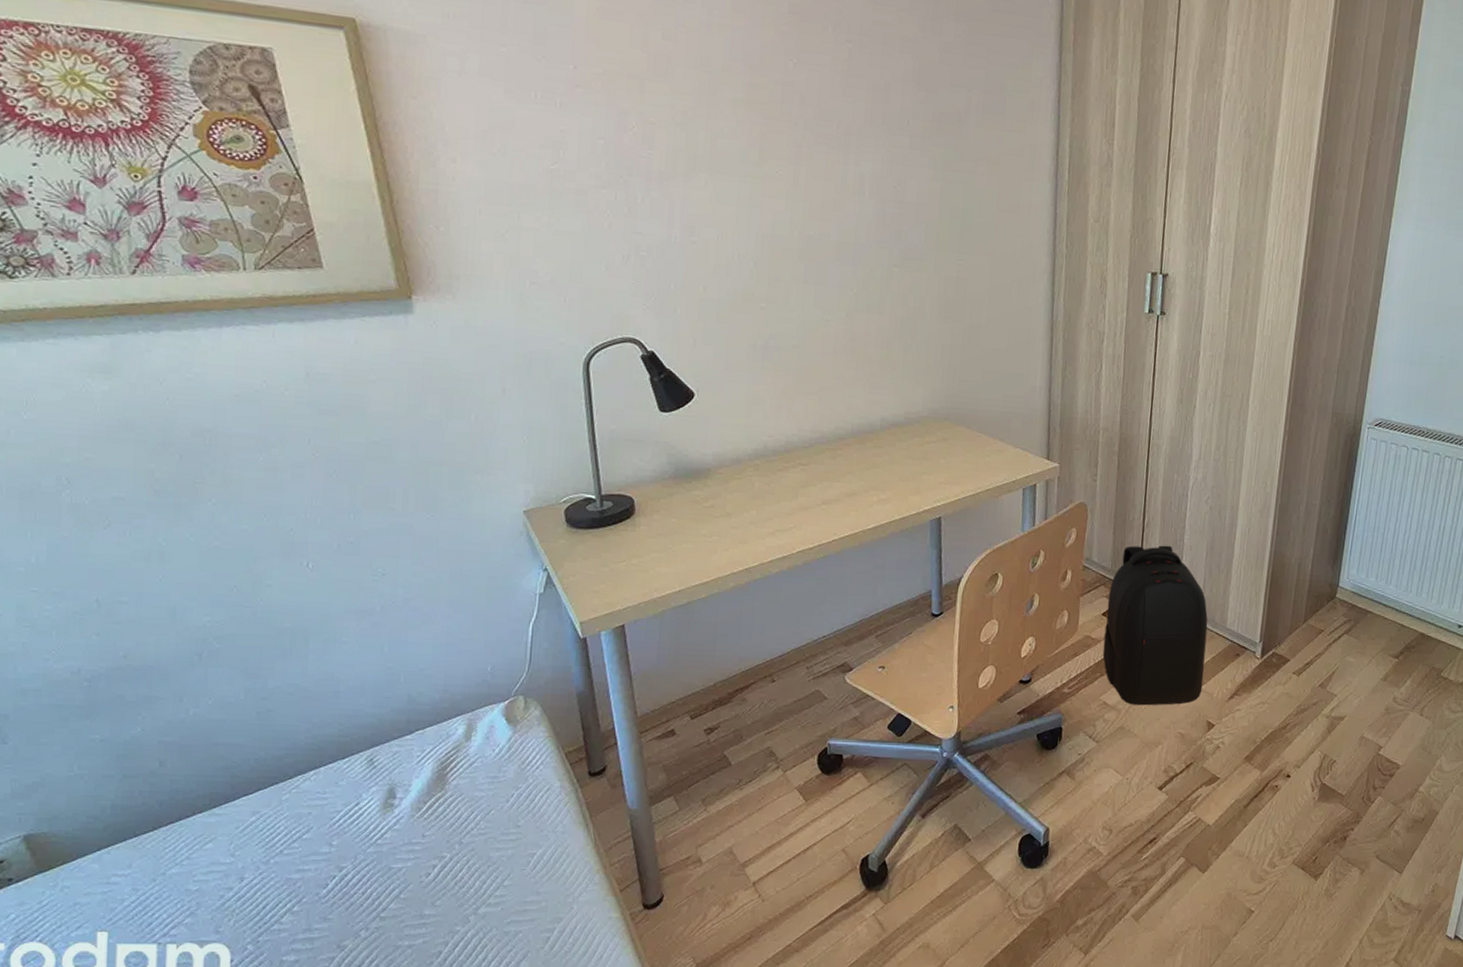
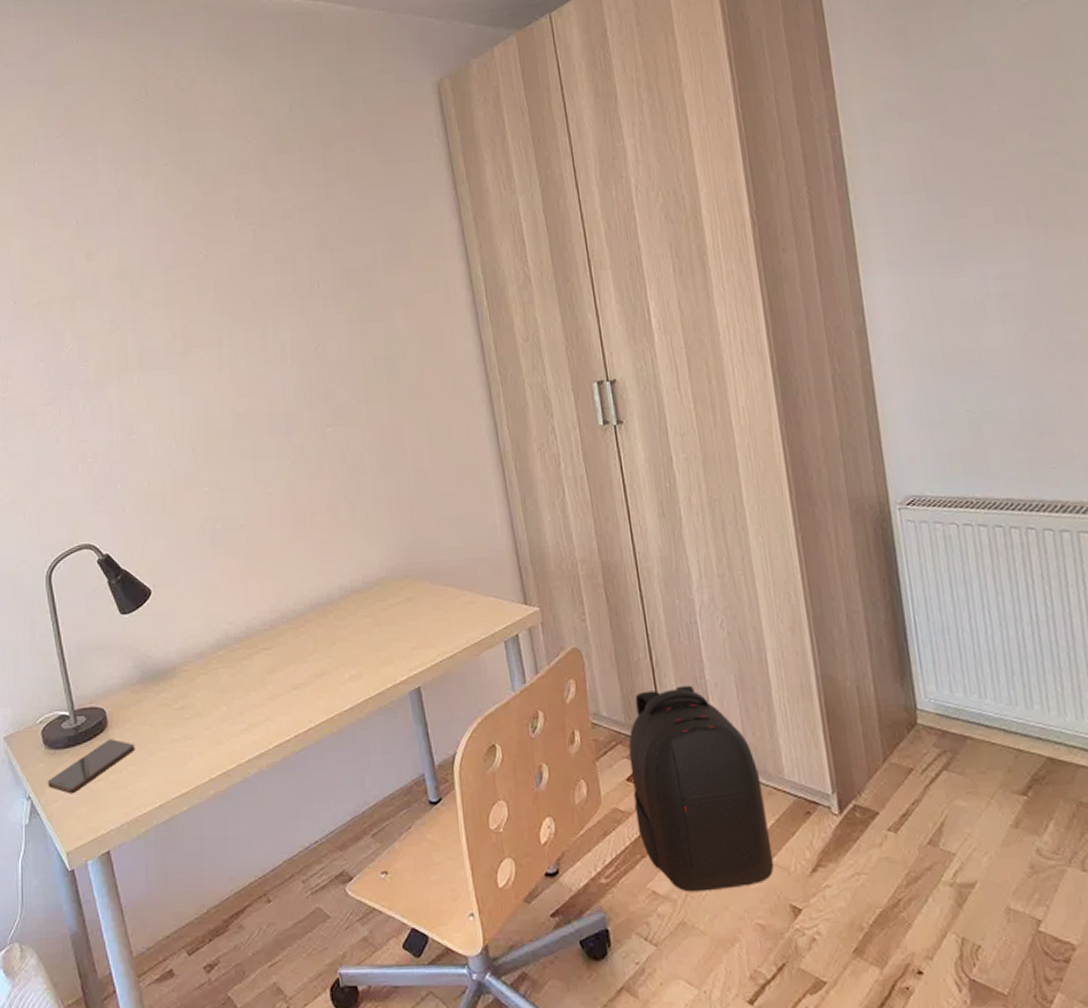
phone: none [566,526,660,571] -> present [47,739,134,794]

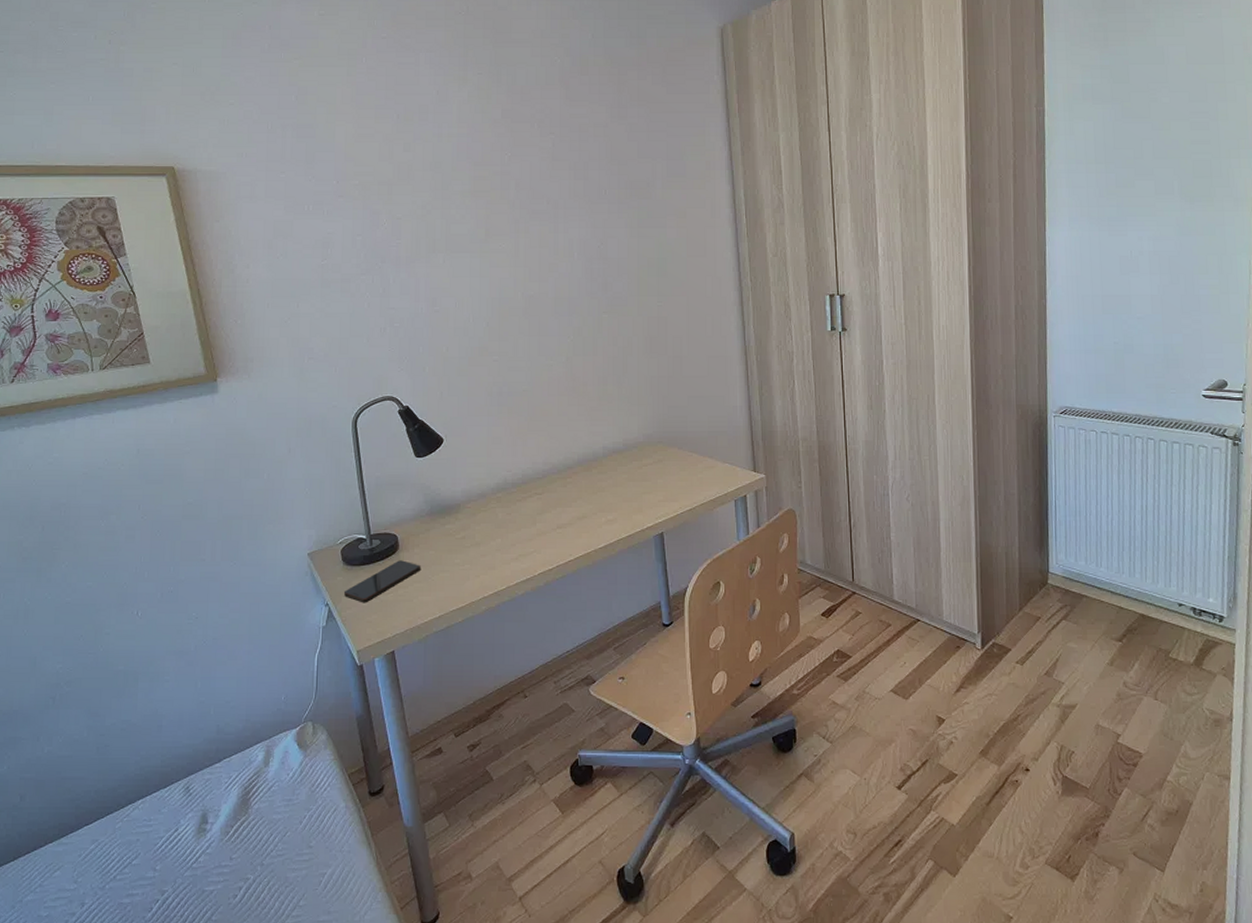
backpack: present [628,685,775,893] -> none [825,544,928,703]

